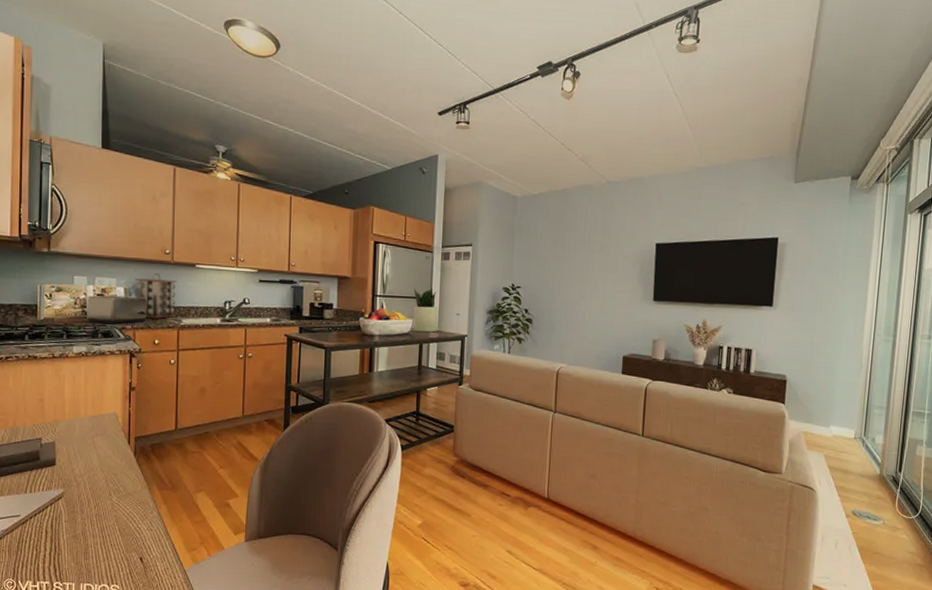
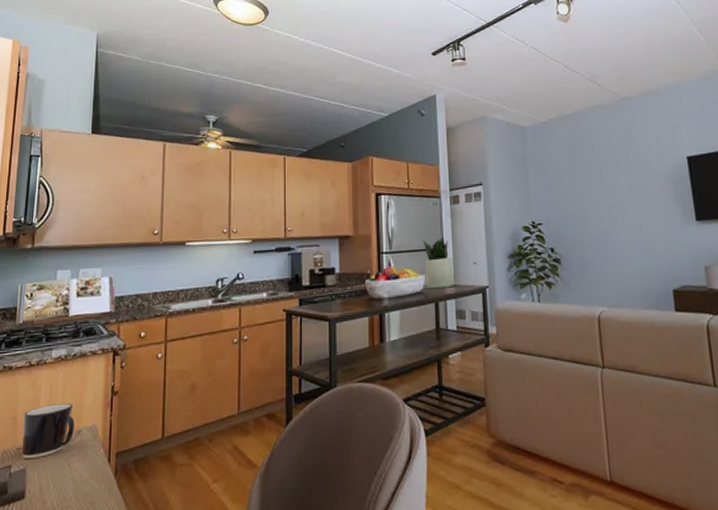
mug: none [50,392,97,435] -> present [21,403,75,460]
toaster: present [88,295,148,325] -> none [69,285,134,321]
spice rack: present [134,272,177,319] -> none [120,256,166,308]

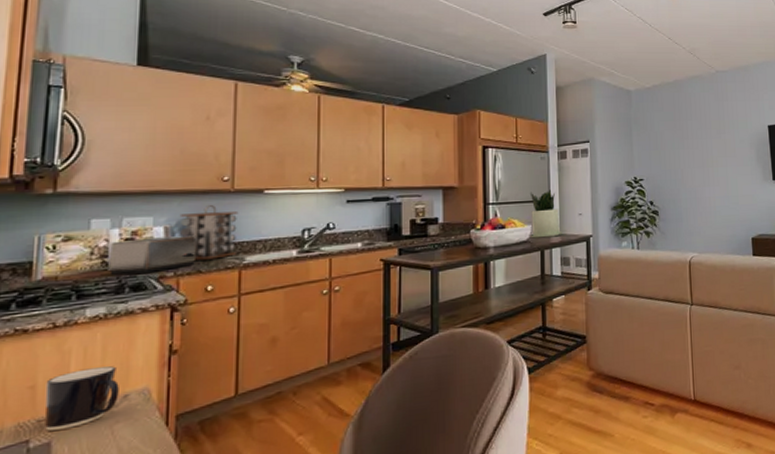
toaster: none [69,285,134,321] -> present [110,235,198,275]
spice rack: none [120,256,166,308] -> present [179,204,239,260]

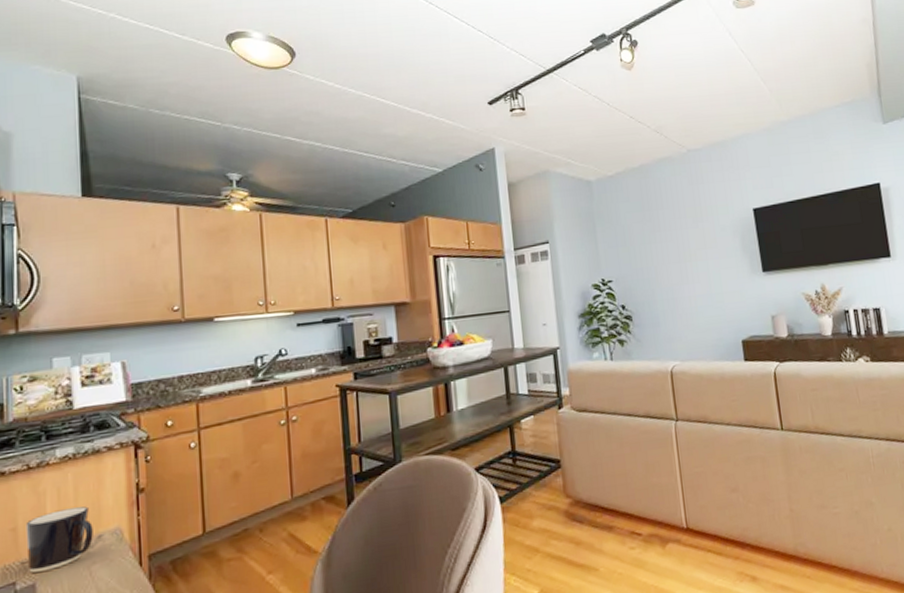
toaster: present [110,235,198,275] -> none [73,369,155,414]
spice rack: present [179,204,239,260] -> none [134,336,192,395]
planter: present [529,190,563,240] -> none [487,299,527,355]

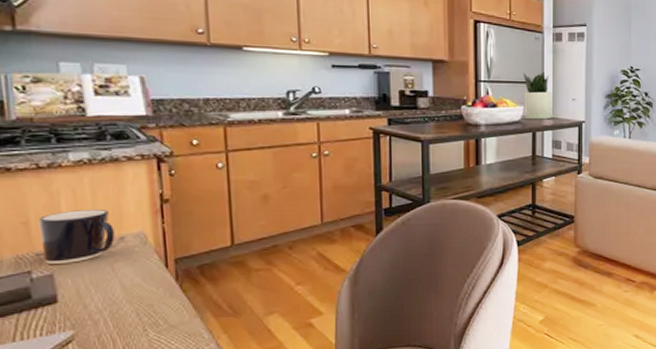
planter: none [487,299,527,355] -> present [522,72,555,121]

